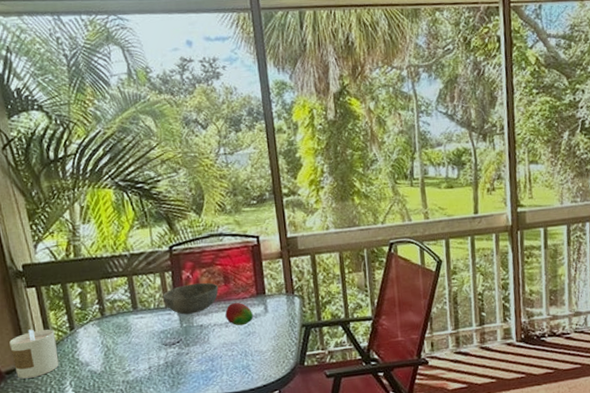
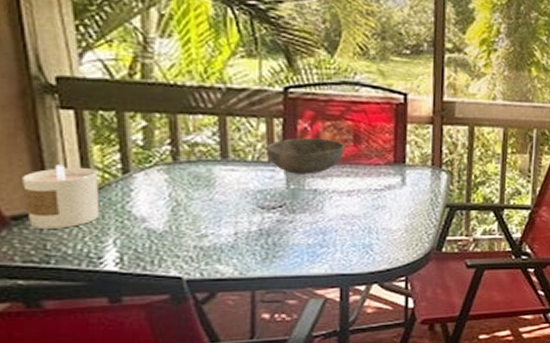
fruit: present [225,302,254,326] -> none [349,168,387,197]

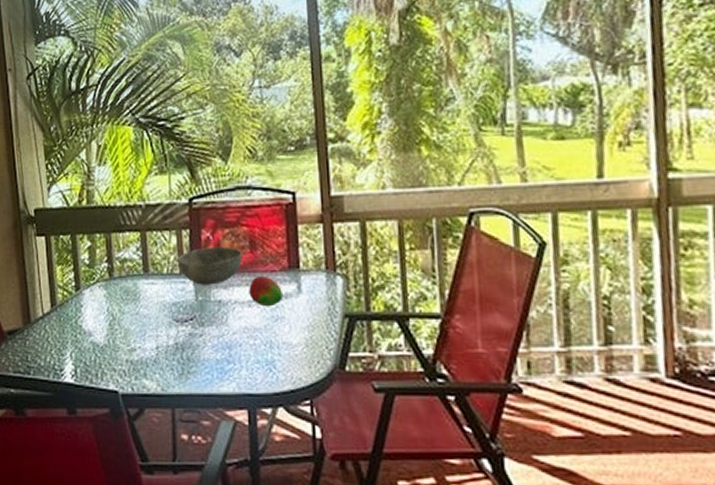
candle: present [22,164,100,229] -> none [14,285,61,342]
fruit: none [349,168,387,197] -> present [249,275,284,307]

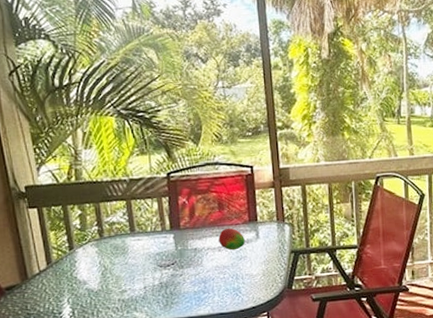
bowl: present [178,246,242,285] -> none [160,208,213,238]

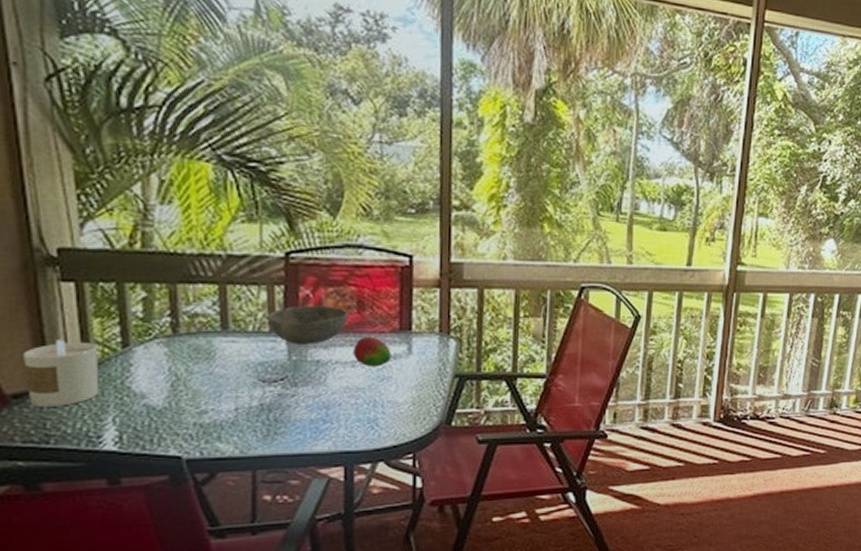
candle: none [10,248,58,295] -> present [23,339,100,407]
bowl: none [160,208,213,238] -> present [268,305,348,345]

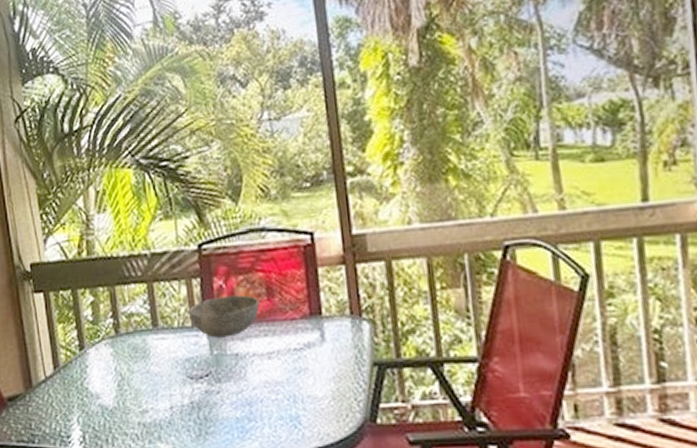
candle: present [23,339,100,407] -> none [13,345,66,409]
fruit: present [353,336,392,367] -> none [268,324,306,359]

